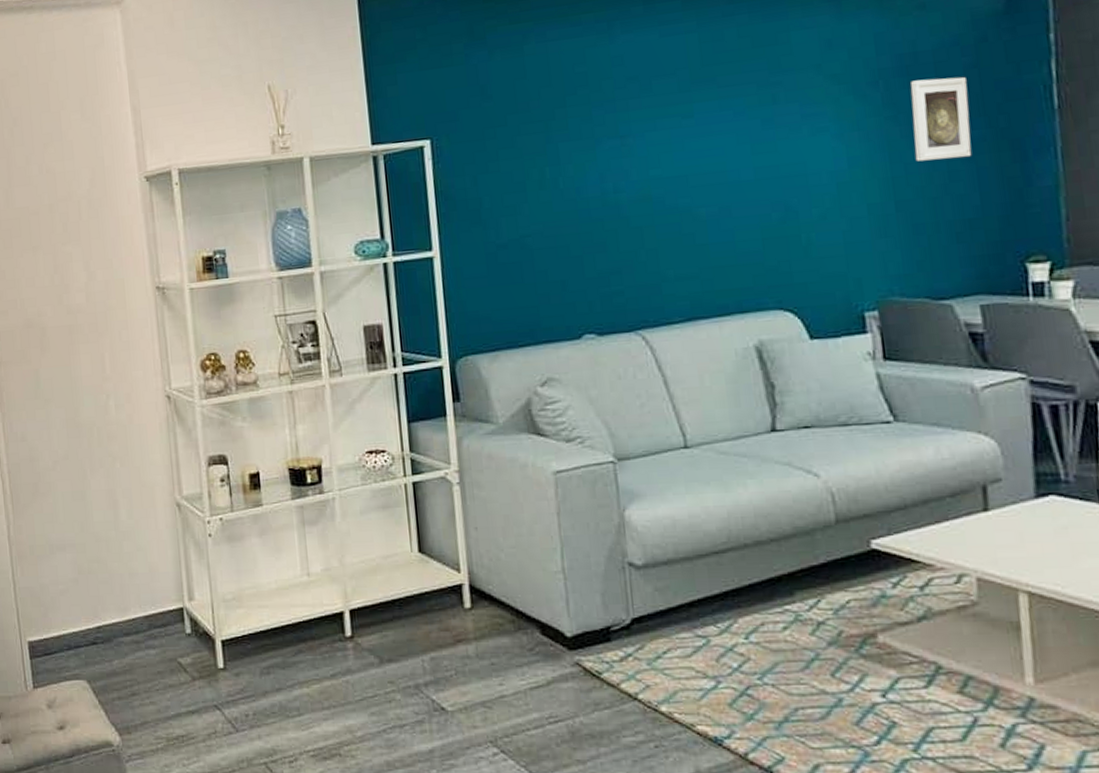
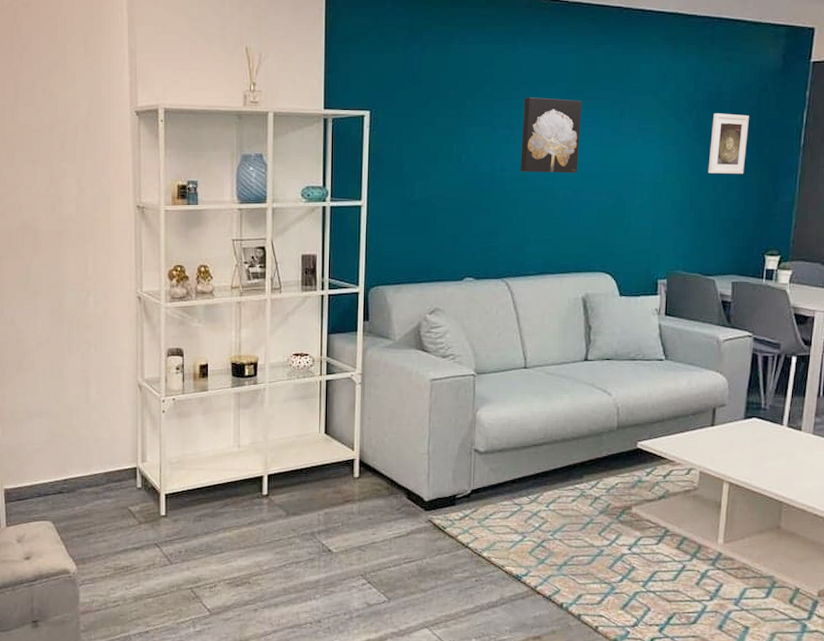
wall art: none [633,90,723,191] -> present [520,97,583,174]

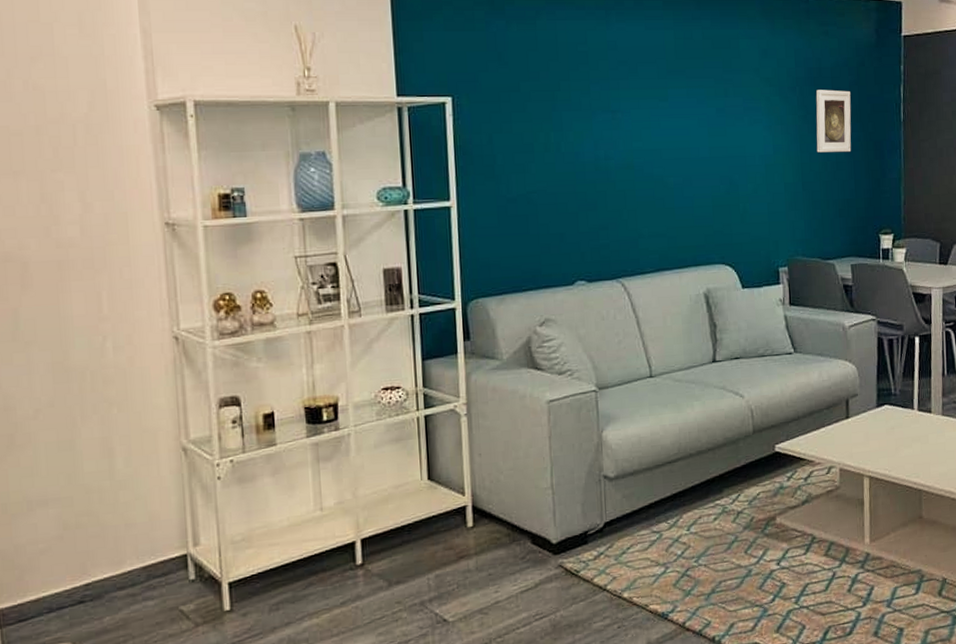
wall art: present [520,97,583,174] -> none [623,77,687,160]

